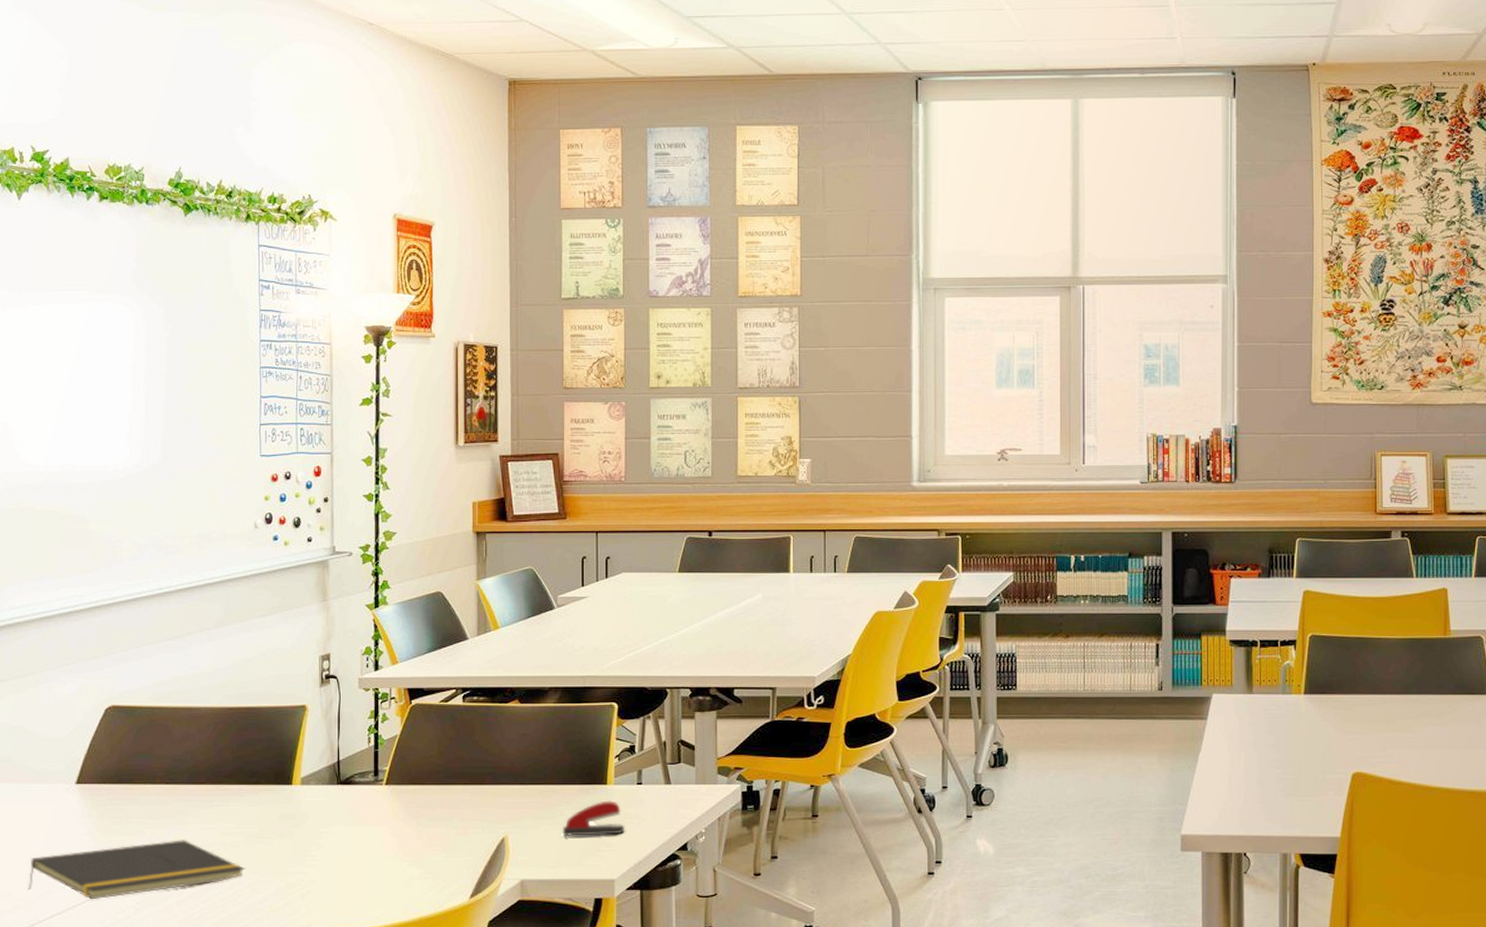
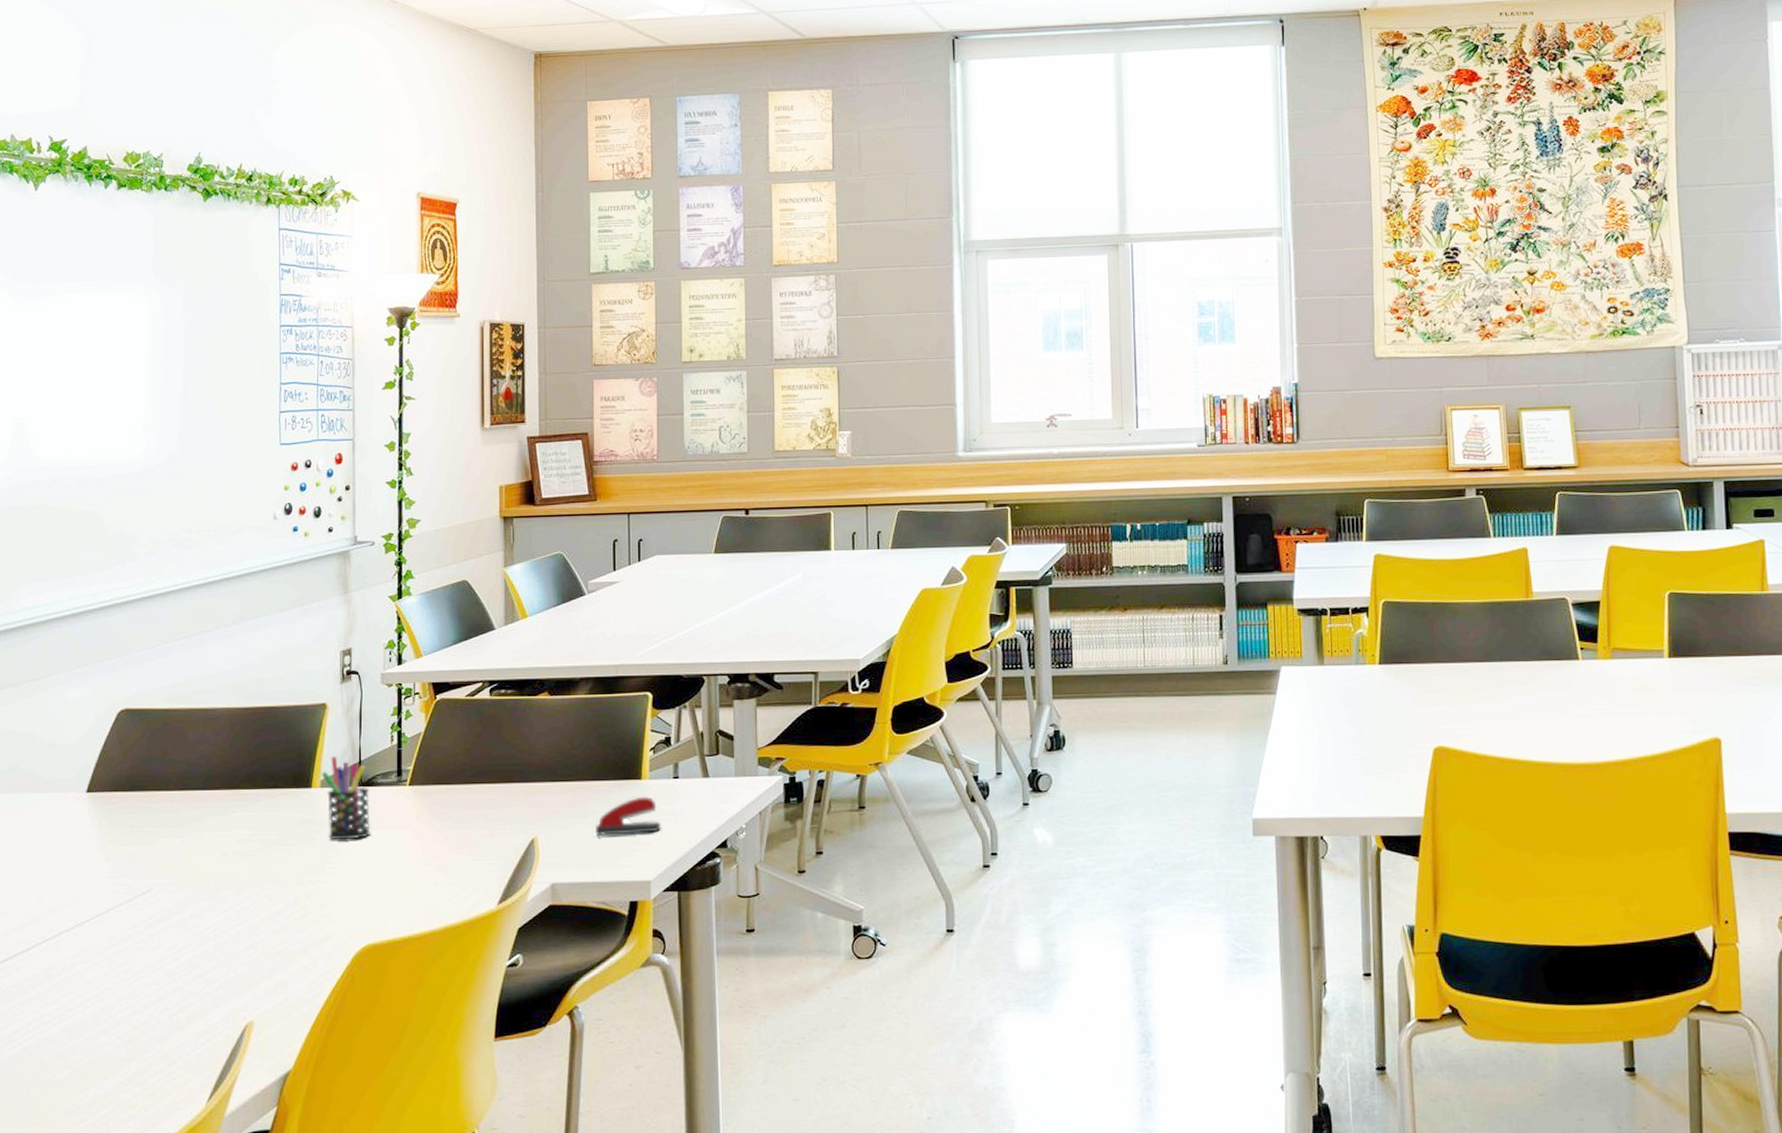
notepad: present [28,840,245,900] -> none [35,849,262,915]
pen holder: none [301,756,348,834] -> present [321,756,370,839]

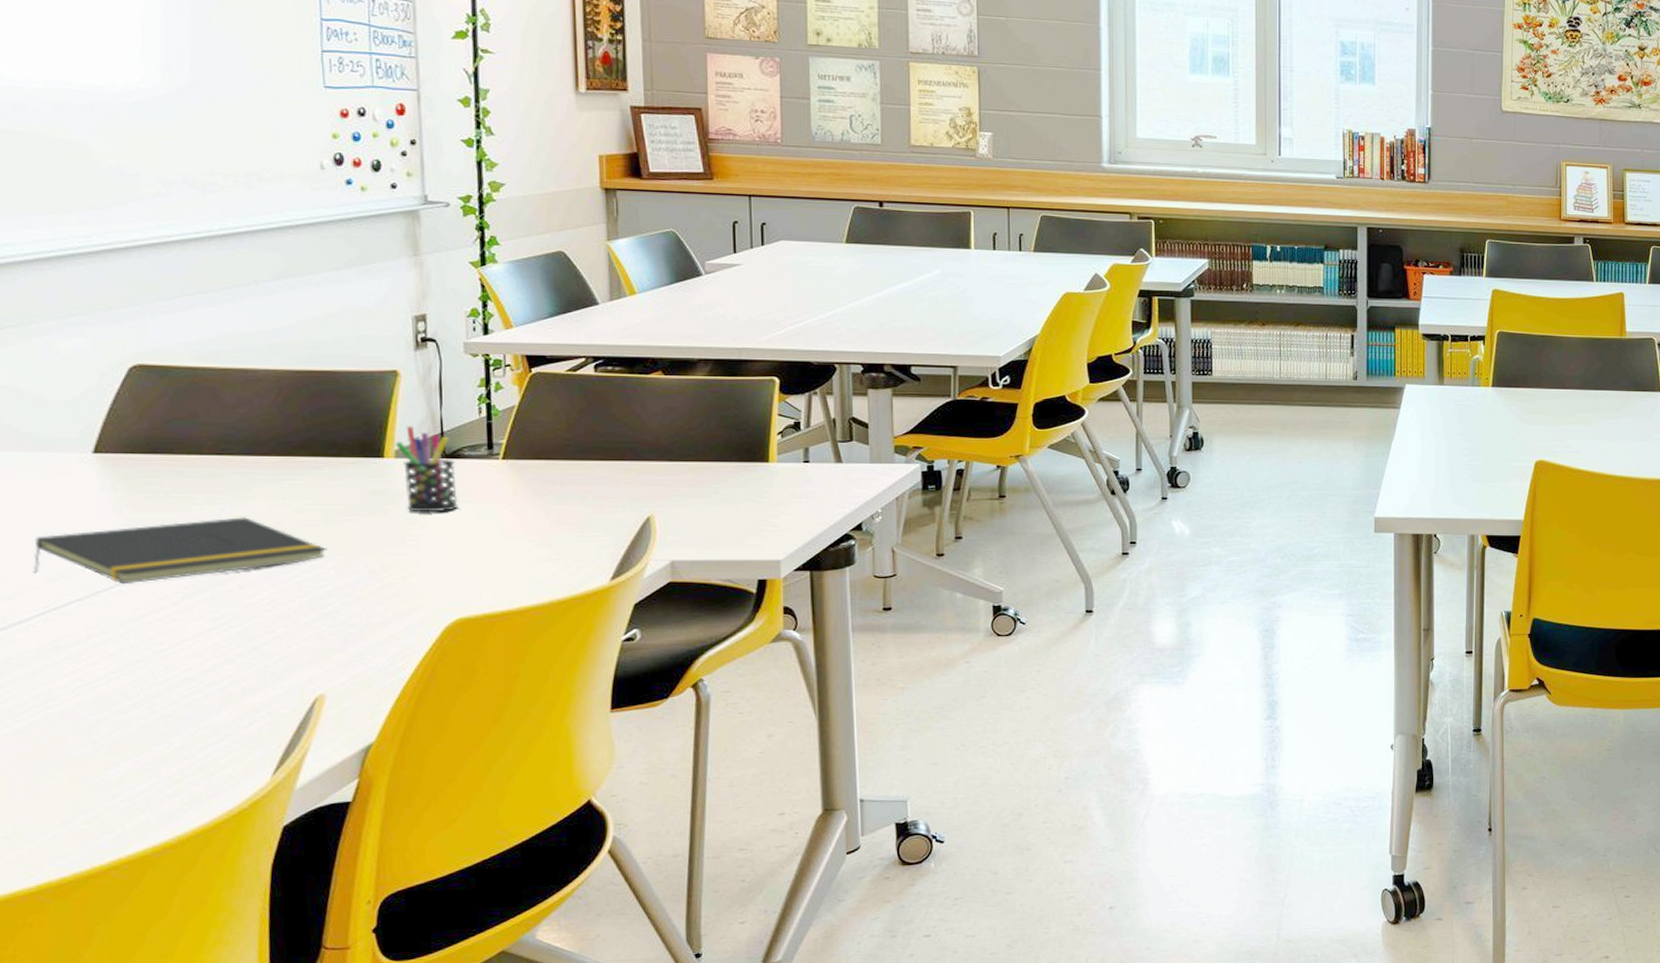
notepad: none [35,849,262,915] -> present [33,517,327,585]
stapler: present [596,796,661,837] -> none [719,479,791,517]

